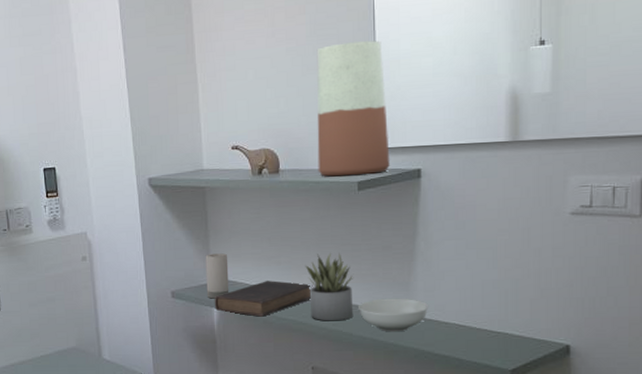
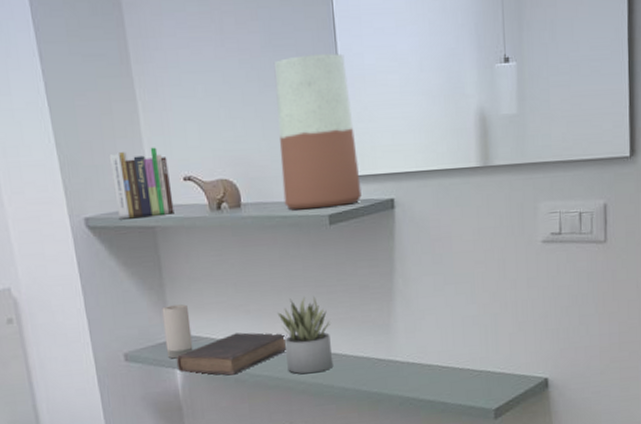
books: none [171,121,222,180] -> present [108,147,174,220]
bowl: present [357,298,429,332] -> none [337,342,411,380]

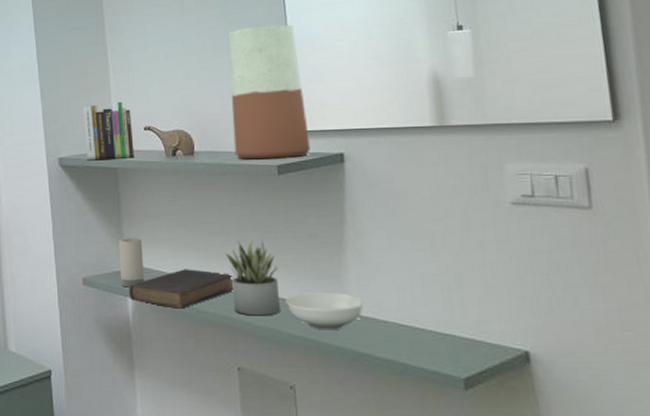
bowl: none [337,342,411,380] -> present [285,292,365,330]

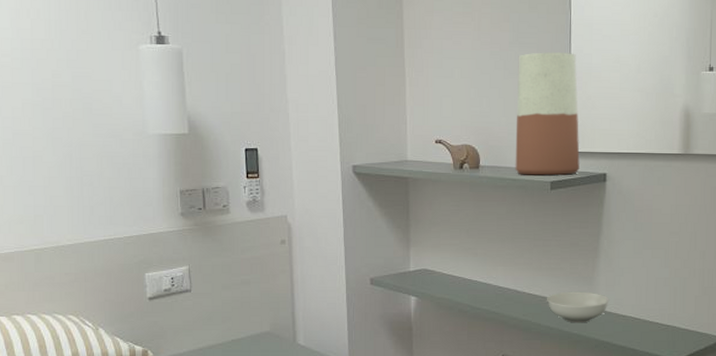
books: present [82,101,135,161] -> none [378,114,425,170]
candle: present [118,238,145,287] -> none [405,243,428,287]
book: present [128,269,235,309] -> none [412,271,506,306]
succulent plant: present [225,241,281,316] -> none [499,247,543,312]

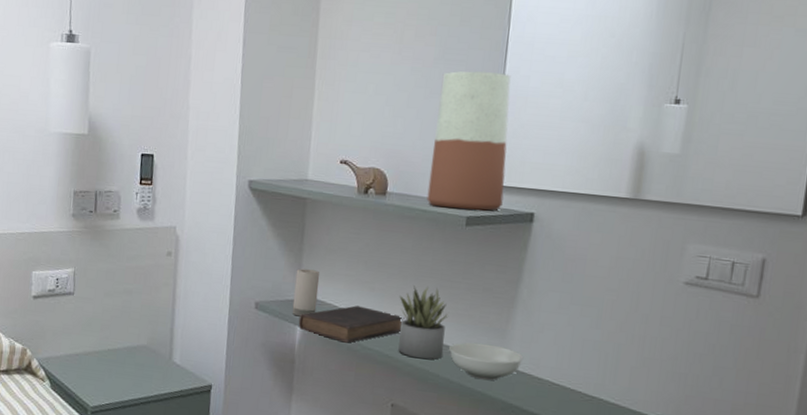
candle: none [405,243,428,287] -> present [292,268,320,317]
book: none [412,271,506,306] -> present [298,305,405,343]
succulent plant: none [499,247,543,312] -> present [398,285,448,360]

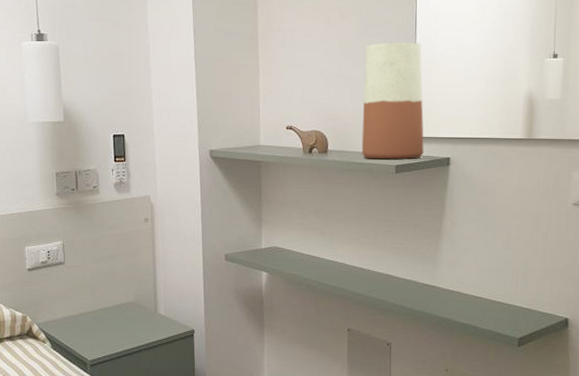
candle: present [292,268,320,317] -> none [257,222,278,263]
book: present [298,305,405,343] -> none [263,249,352,282]
succulent plant: present [398,285,448,360] -> none [346,227,387,289]
bowl: present [448,342,524,381] -> none [390,270,452,301]

